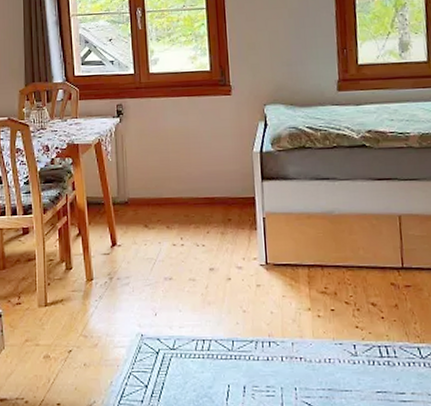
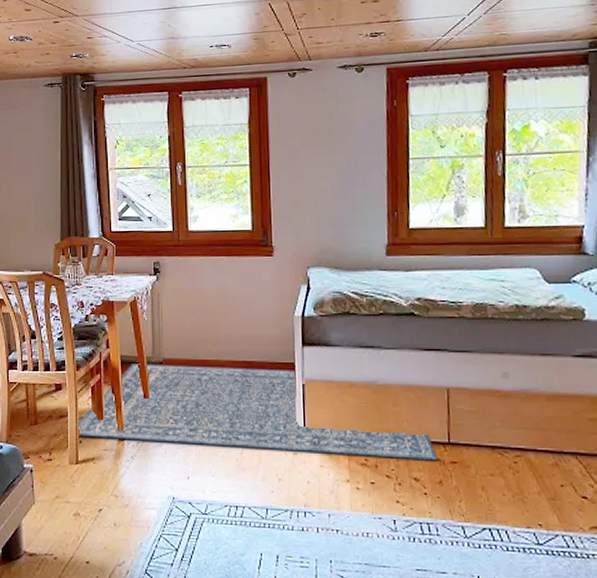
rug: none [44,204,393,286] -> present [76,363,438,461]

